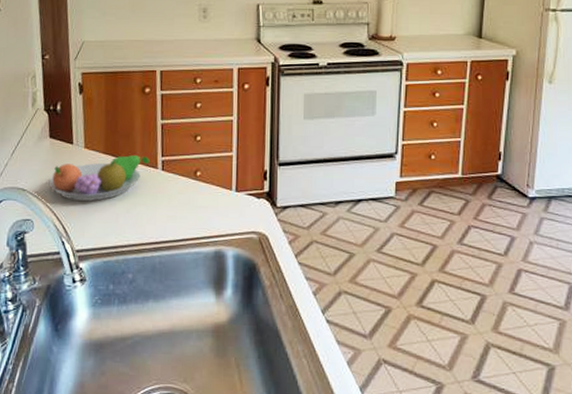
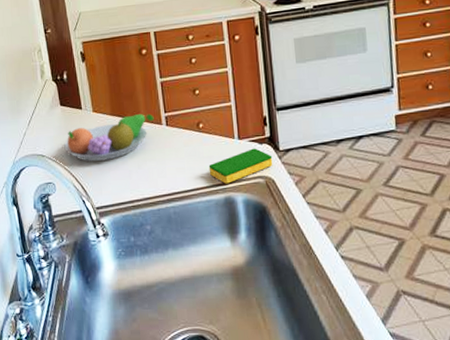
dish sponge: none [201,202,269,237] -> present [208,148,273,184]

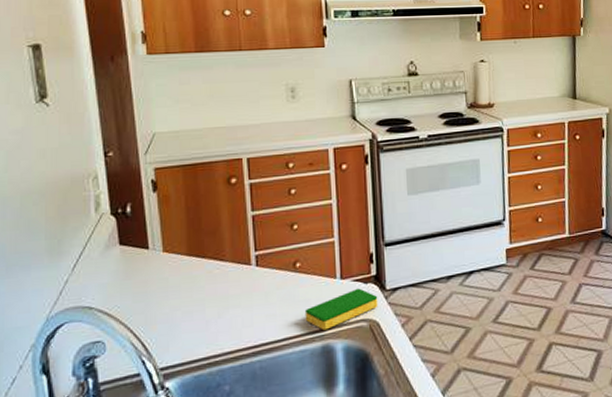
fruit bowl: present [64,113,154,161] -> none [121,252,242,312]

